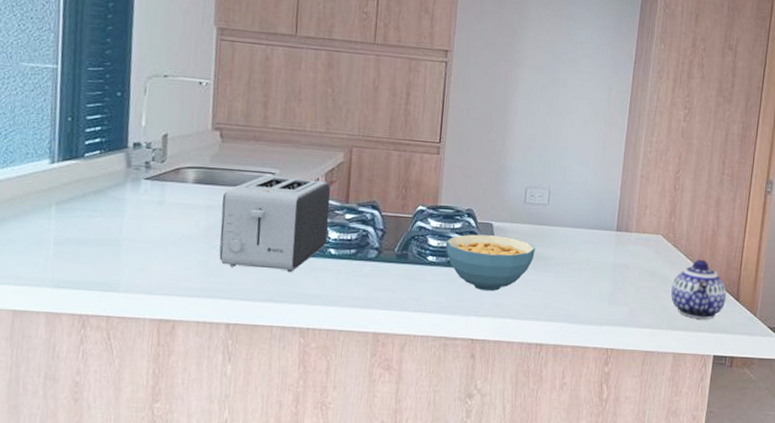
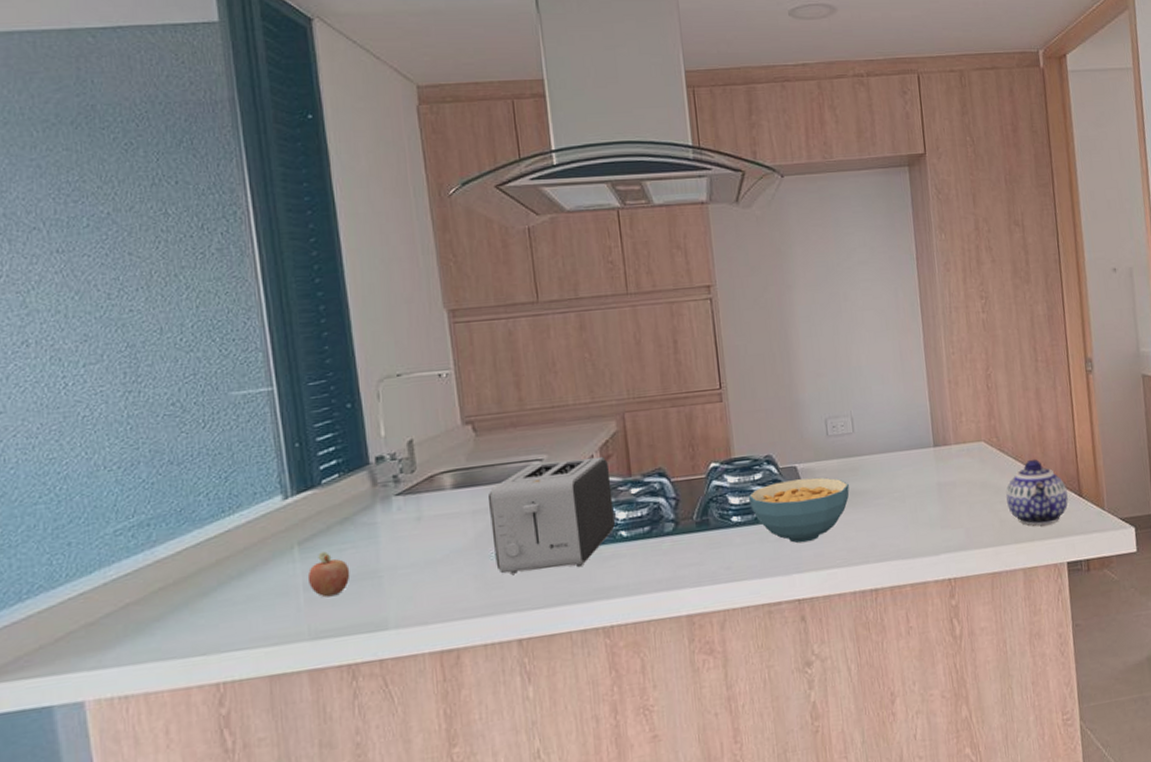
fruit: none [58,214,96,254] -> present [307,551,350,598]

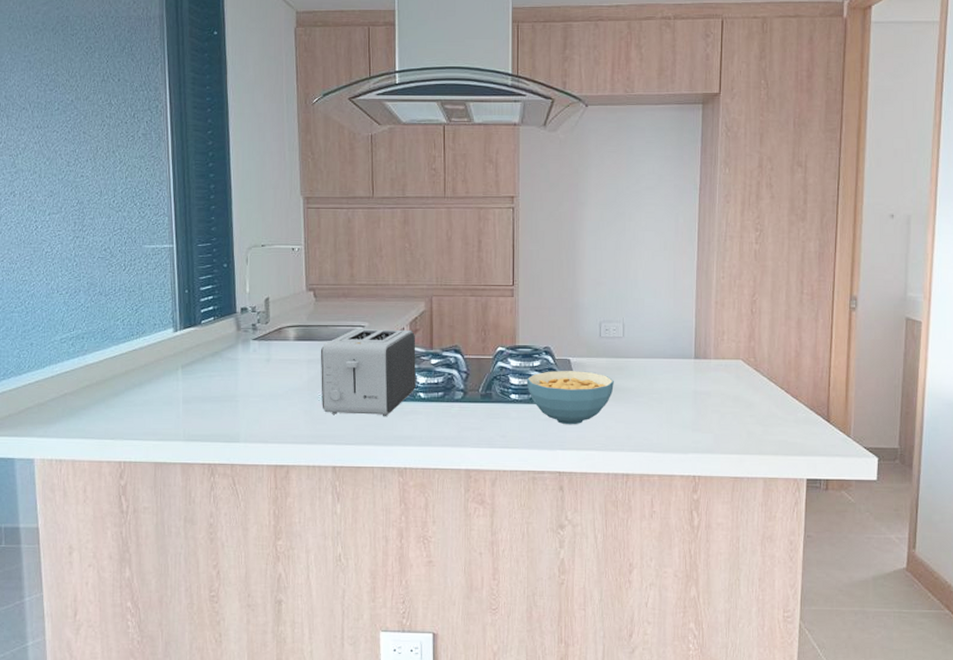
fruit: present [307,551,350,598] -> none [186,376,216,411]
teapot: present [1006,459,1068,526] -> none [757,381,815,442]

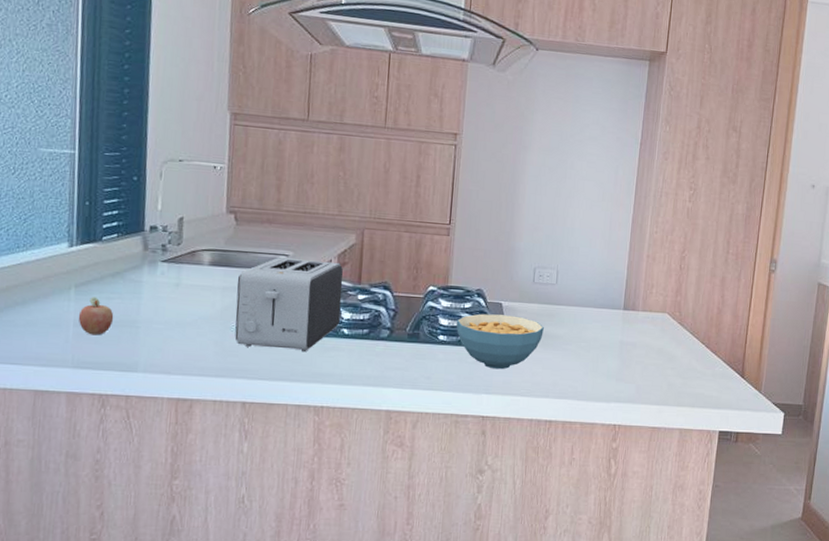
fruit: none [186,376,216,411] -> present [78,297,114,336]

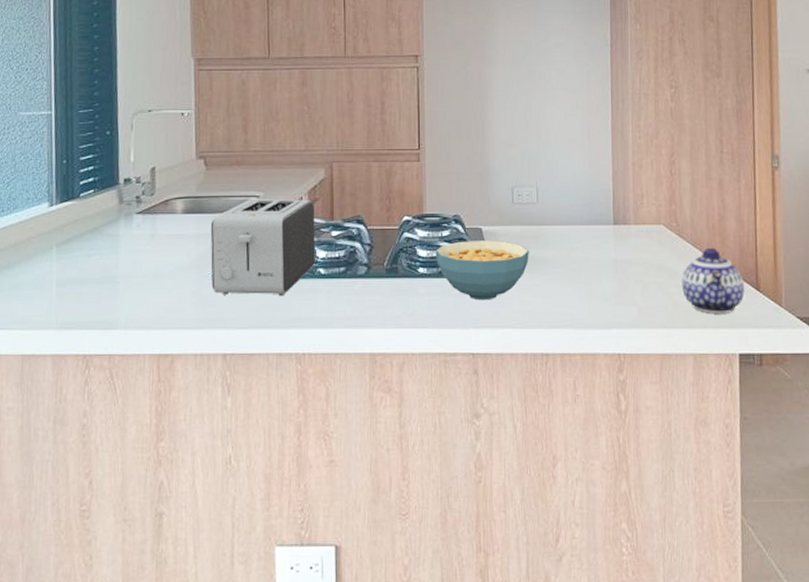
fruit: present [78,297,114,336] -> none [60,255,94,294]
teapot: none [677,337,732,395] -> present [682,247,745,313]

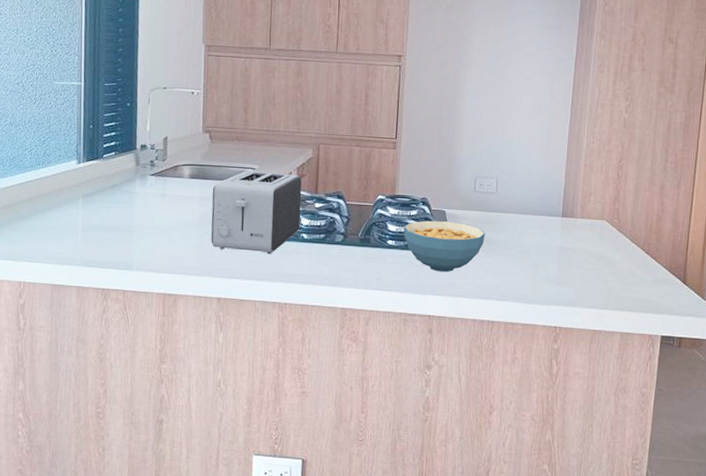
teapot: present [682,247,745,313] -> none [617,243,673,301]

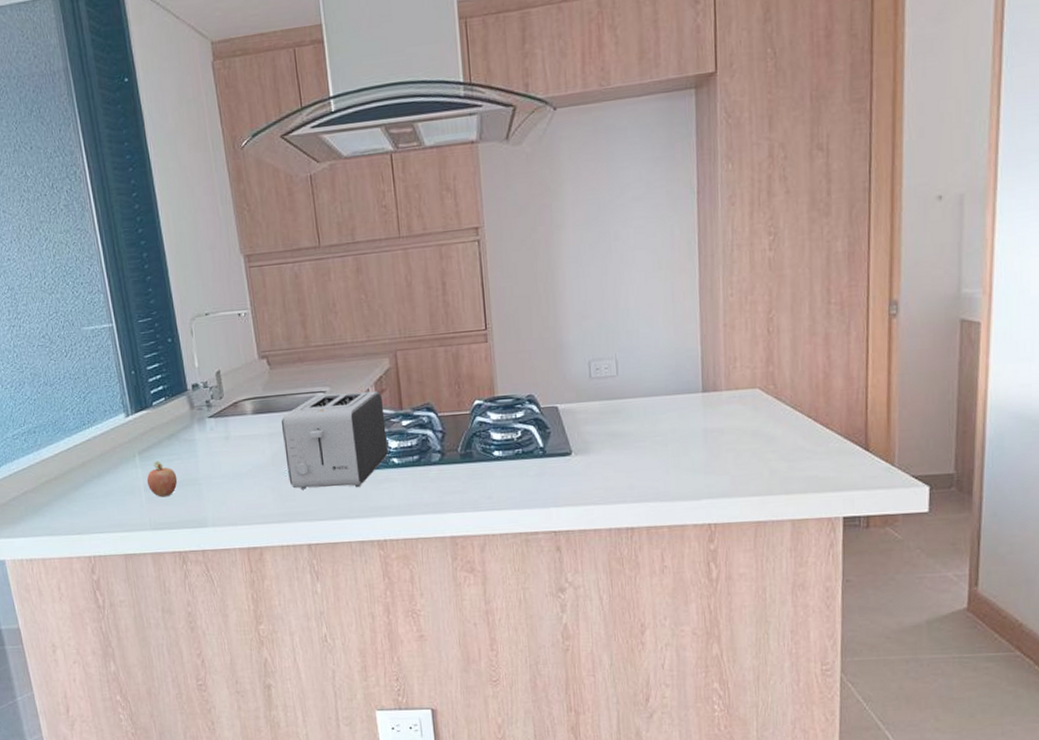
fruit: none [85,206,113,239] -> present [146,461,178,498]
cereal bowl: present [403,220,485,273] -> none [510,418,610,480]

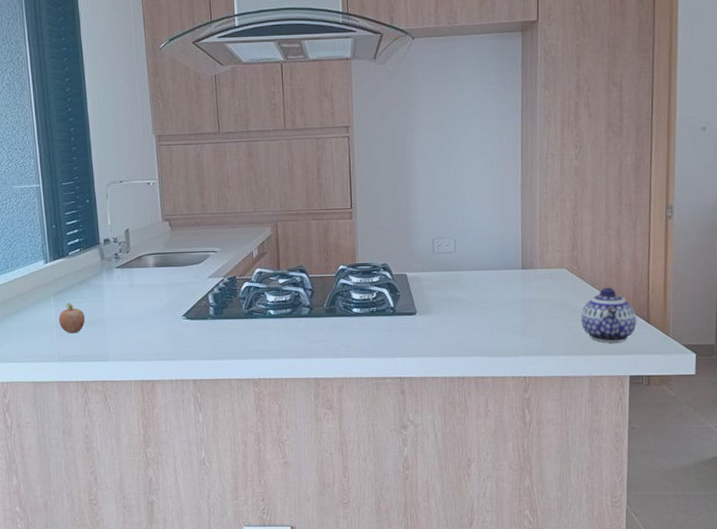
toaster: present [282,390,388,489] -> none [178,253,266,333]
teapot: none [779,408,851,478] -> present [581,287,636,342]

